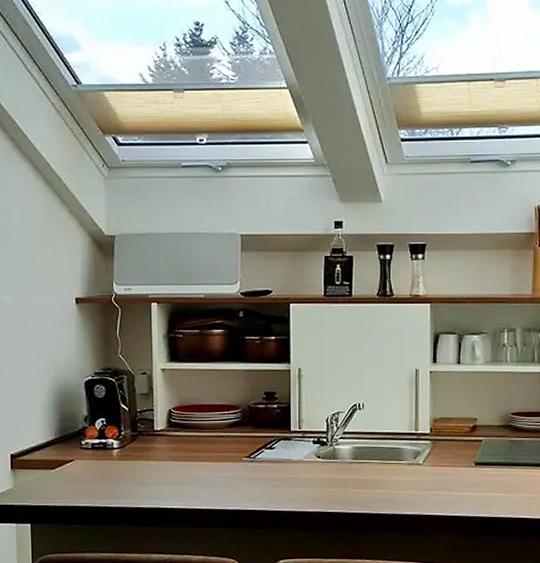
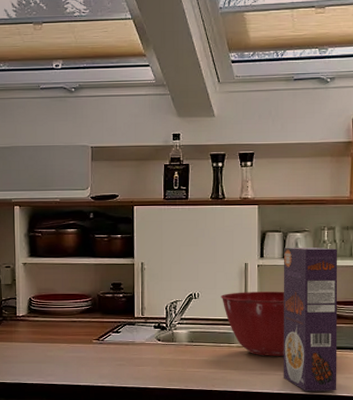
mixing bowl: none [388,401,459,474] -> present [221,291,284,356]
cereal box: none [458,351,519,514] -> present [283,247,338,391]

